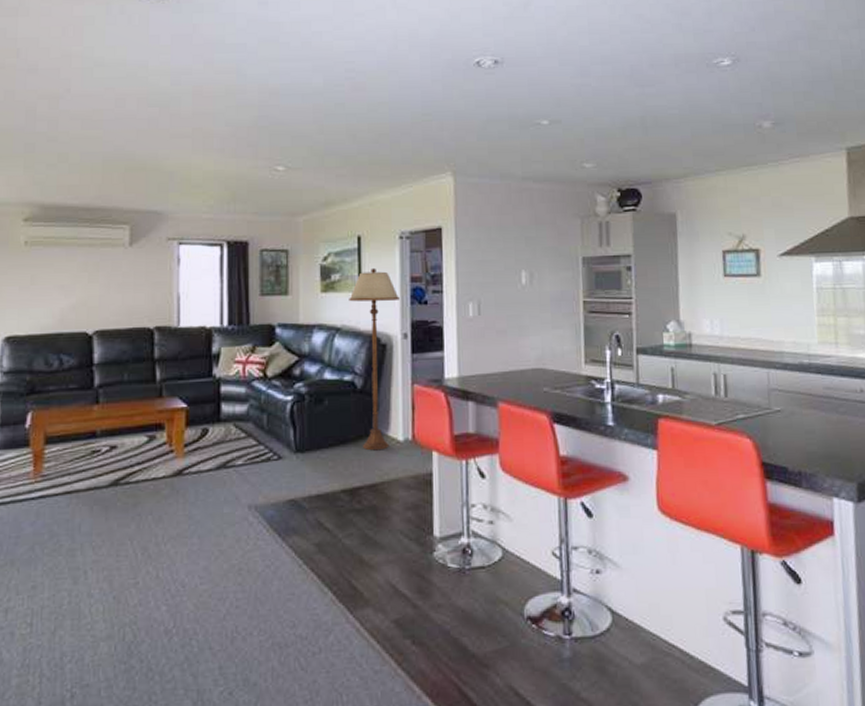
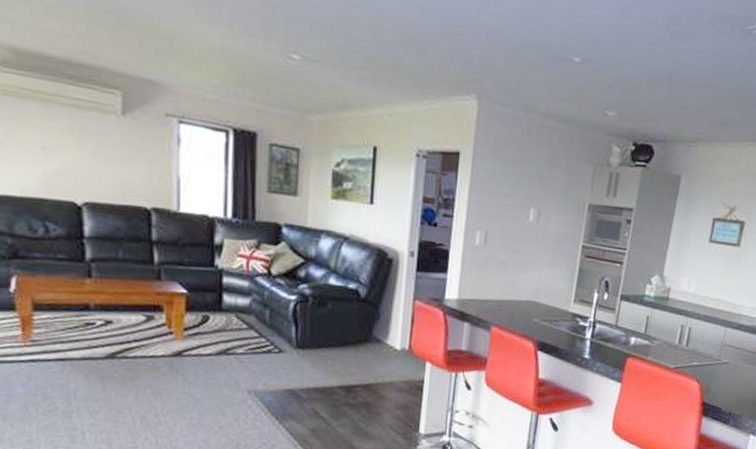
floor lamp: present [349,267,399,451] -> none [359,181,410,356]

